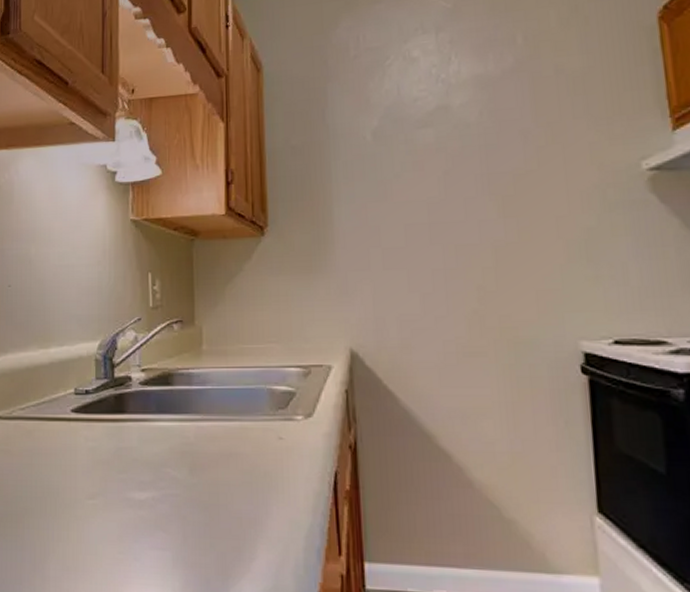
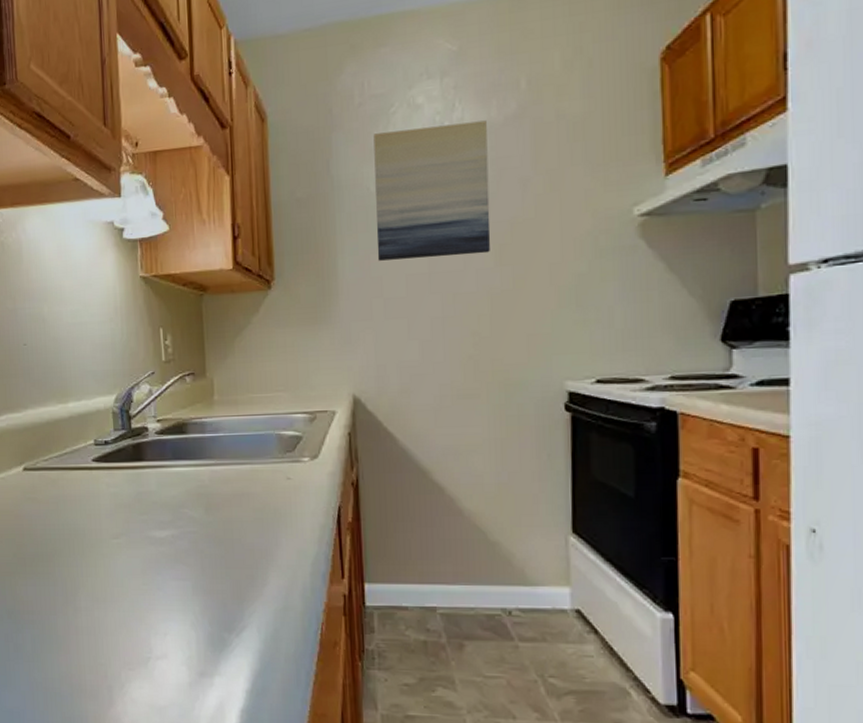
wall art: none [369,73,492,210] -> present [373,120,491,261]

